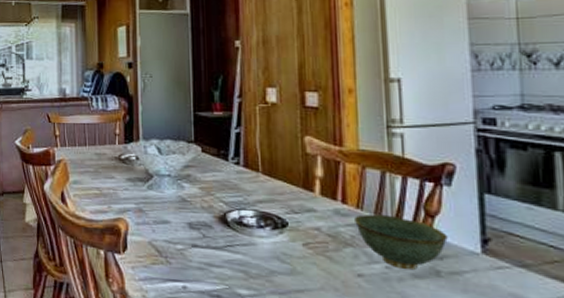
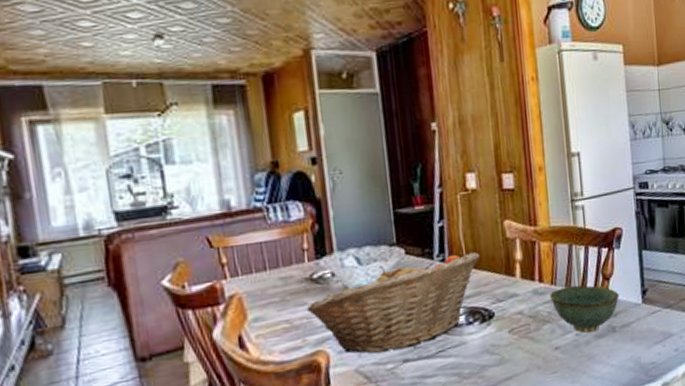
fruit basket: none [113,157,276,235] -> present [306,251,480,354]

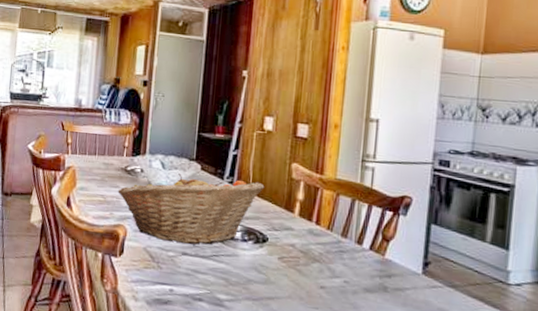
bowl: present [550,285,619,333] -> none [324,235,397,285]

